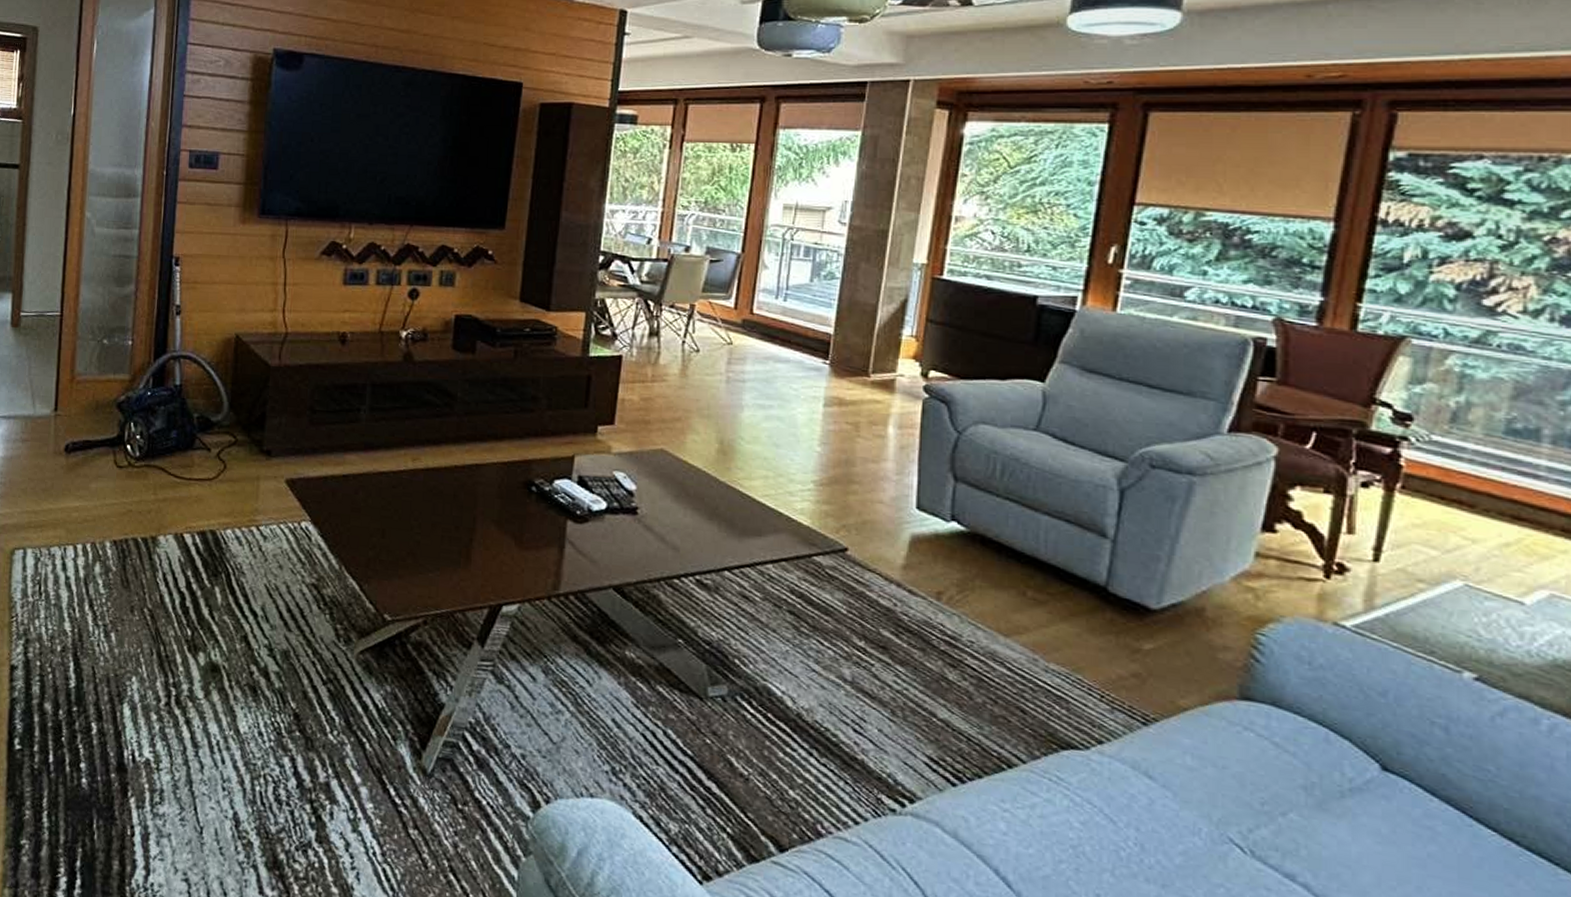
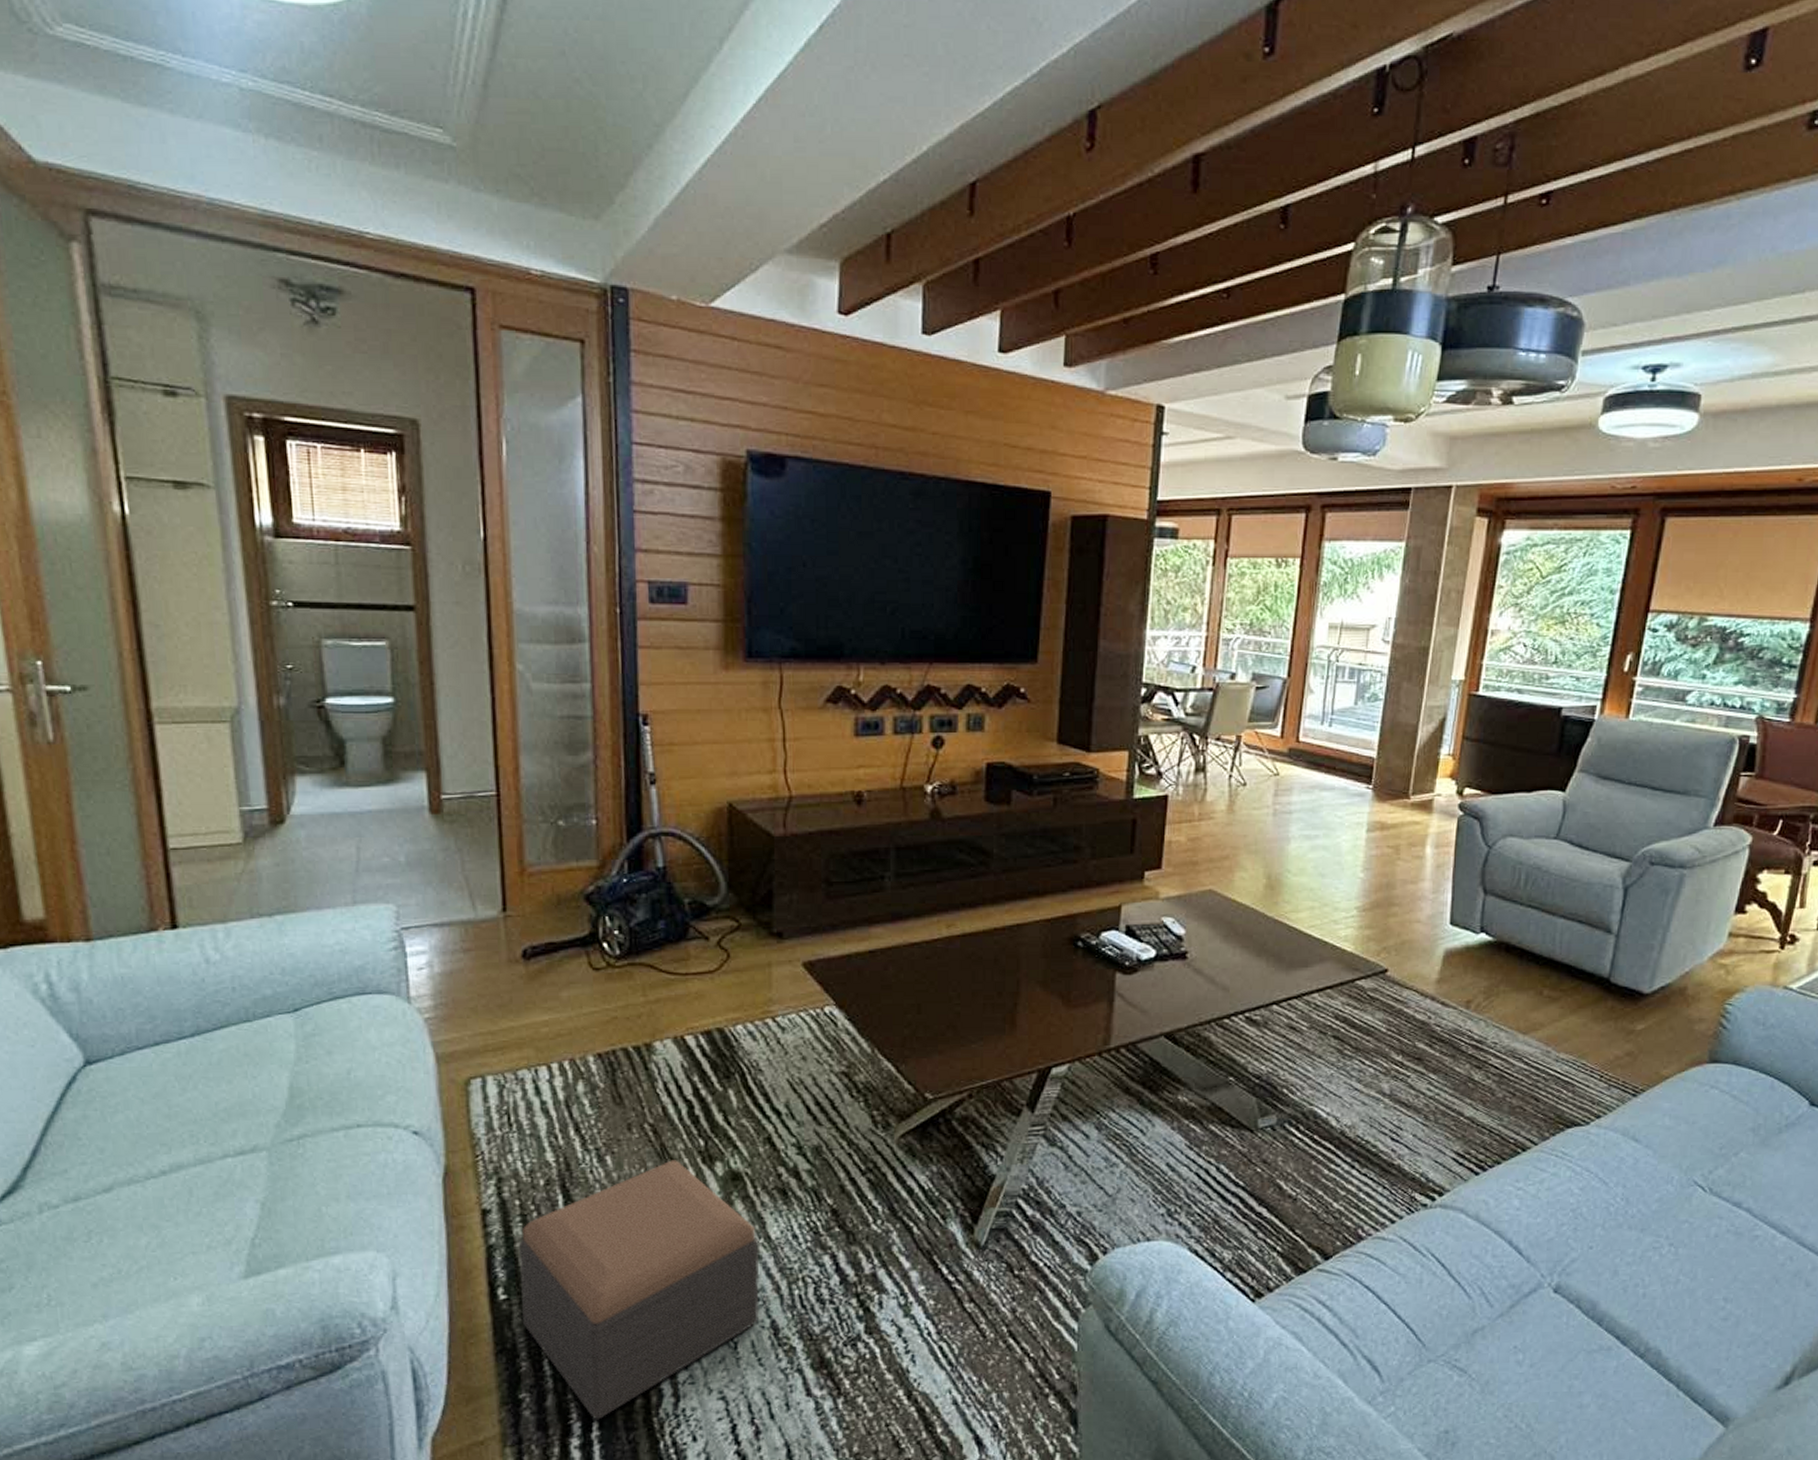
footstool: none [31,644,229,879] -> present [519,1160,760,1420]

